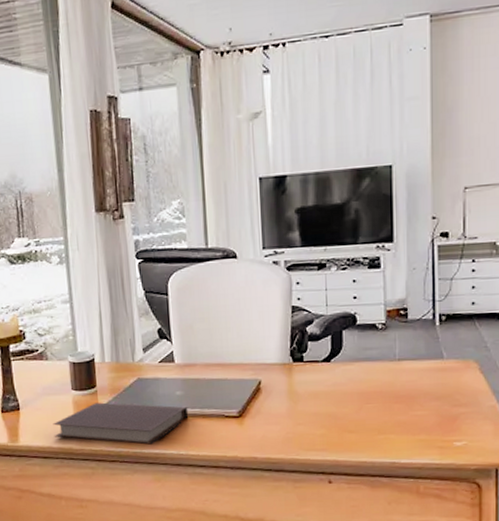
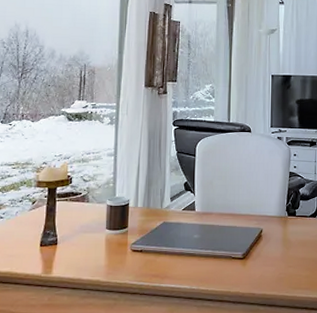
notebook: present [53,402,189,445] -> none [85,241,203,280]

